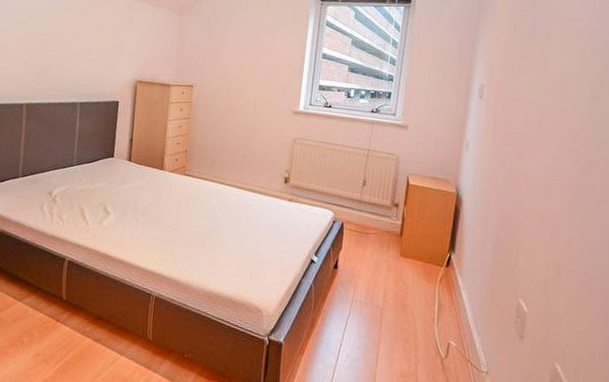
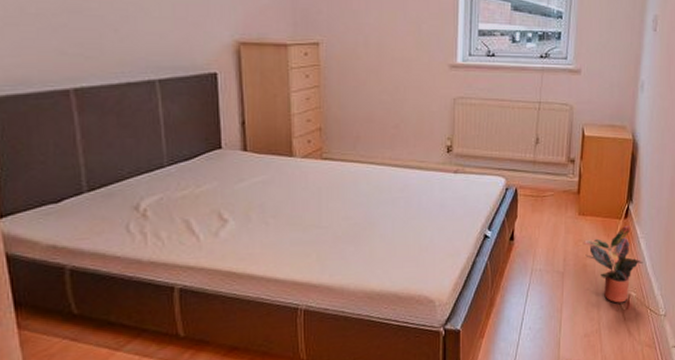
potted plant: none [403,273,464,350] -> present [583,224,643,303]

